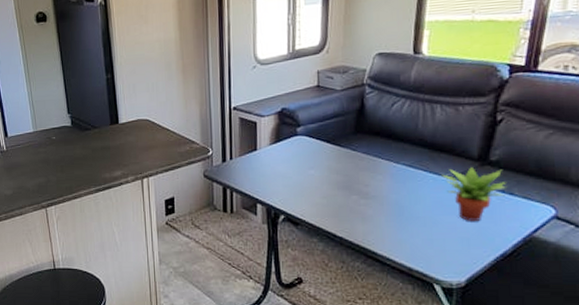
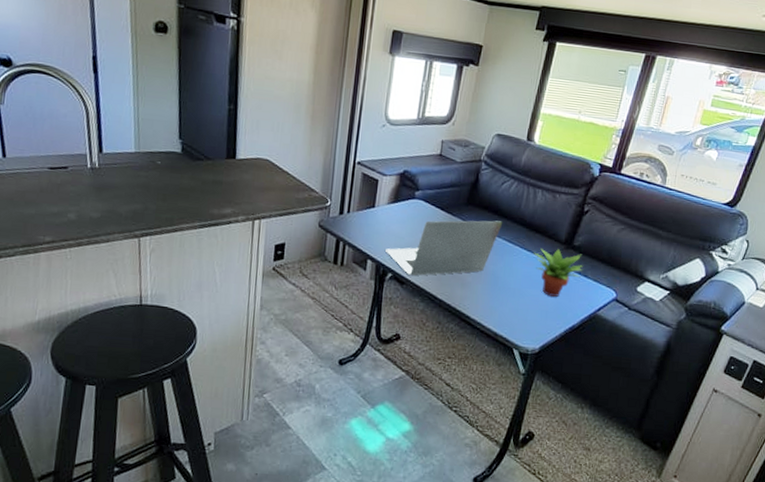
laptop: none [274,145,400,216] -> present [386,220,503,276]

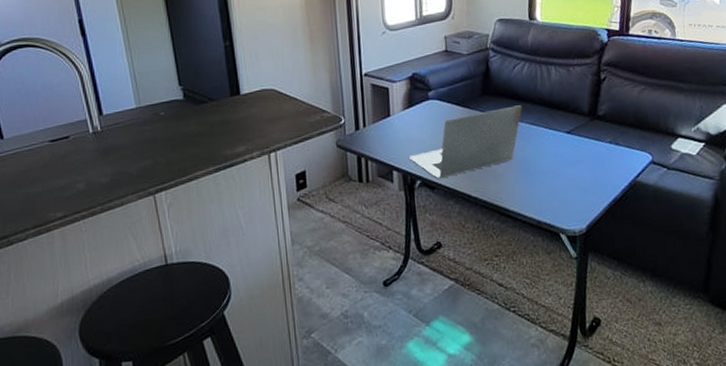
succulent plant: present [532,247,584,297] -> none [558,121,614,172]

